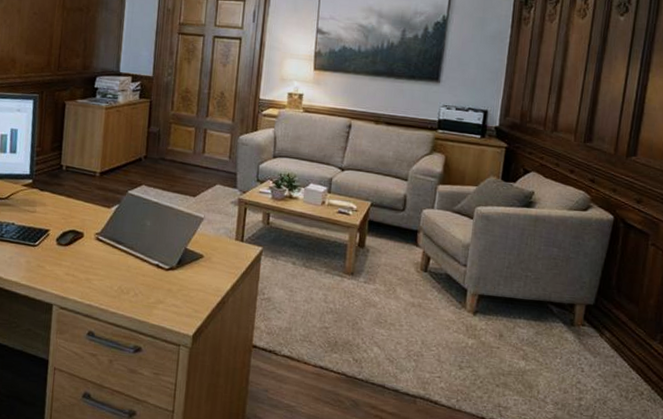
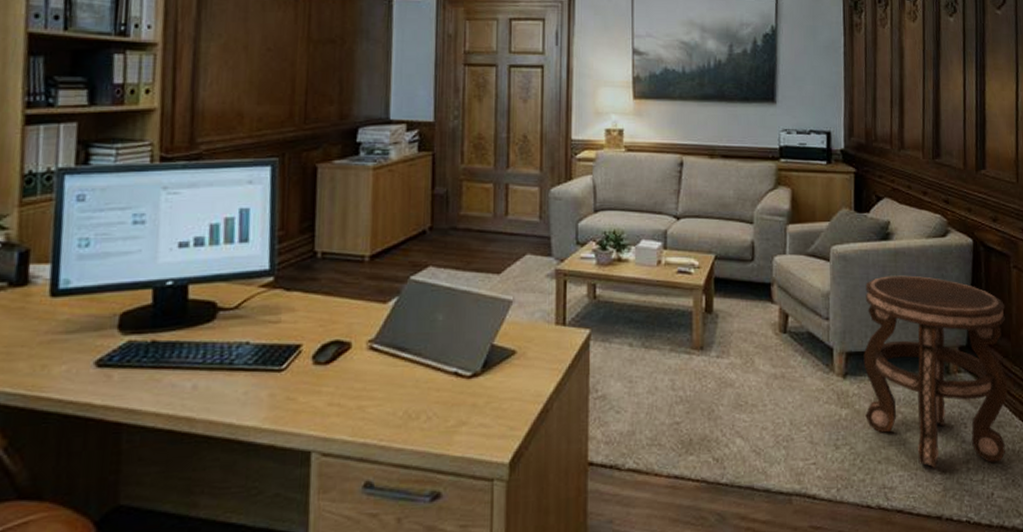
side table: none [489,237,638,404] -> present [863,275,1008,469]

